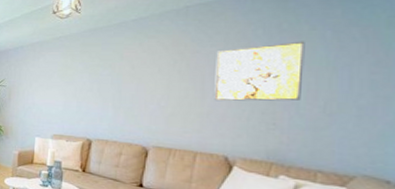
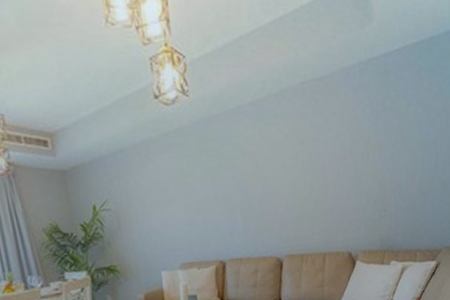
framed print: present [214,41,305,101] -> none [333,119,404,194]

